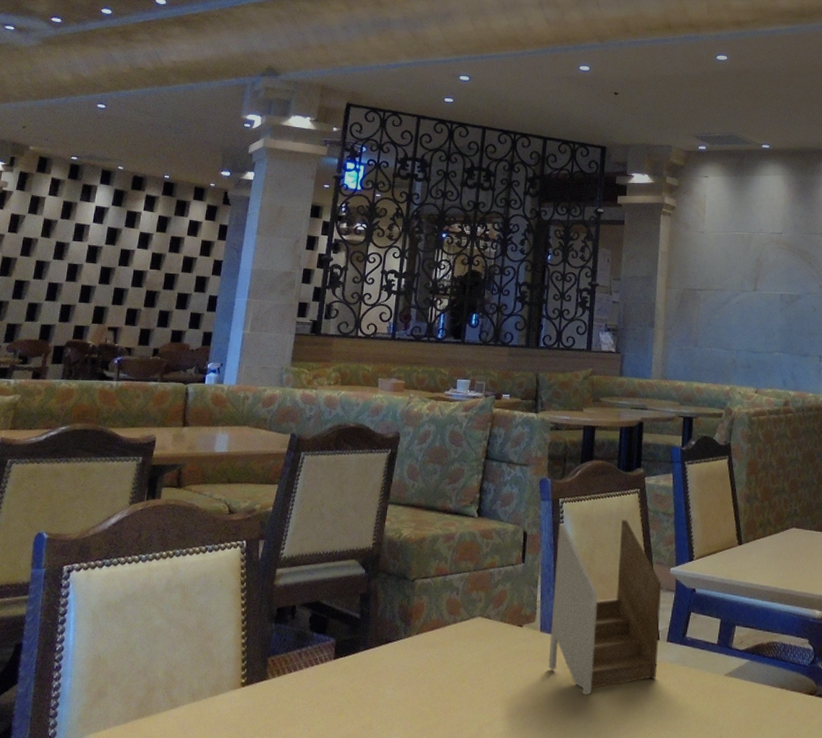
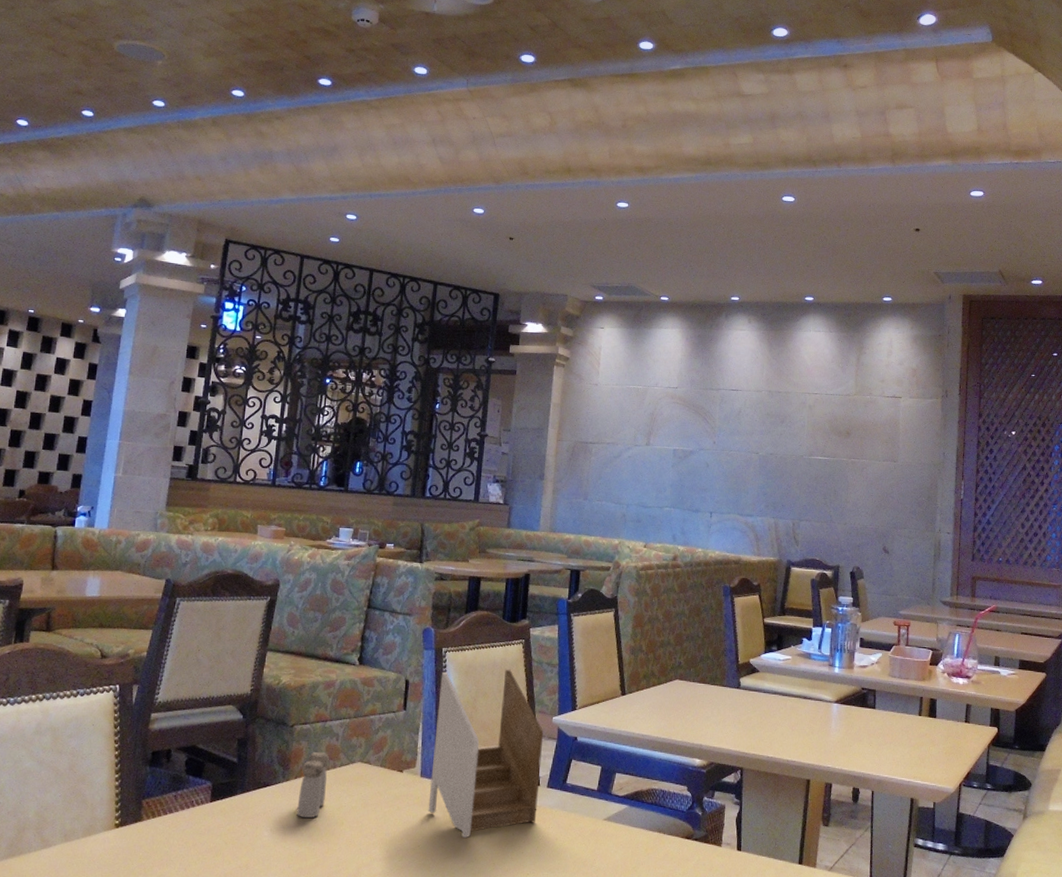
salt and pepper shaker: none [418,606,450,676] -> present [297,751,329,819]

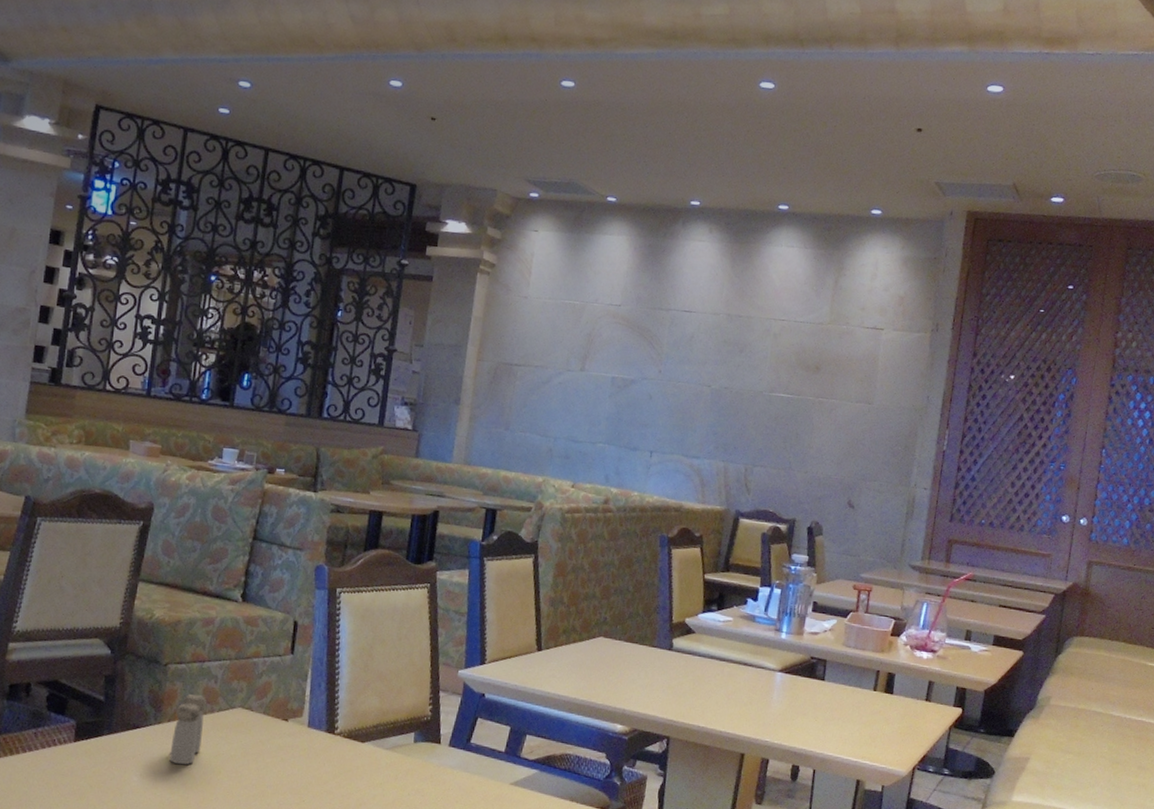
napkin holder: present [428,669,544,839] -> none [315,615,448,796]

